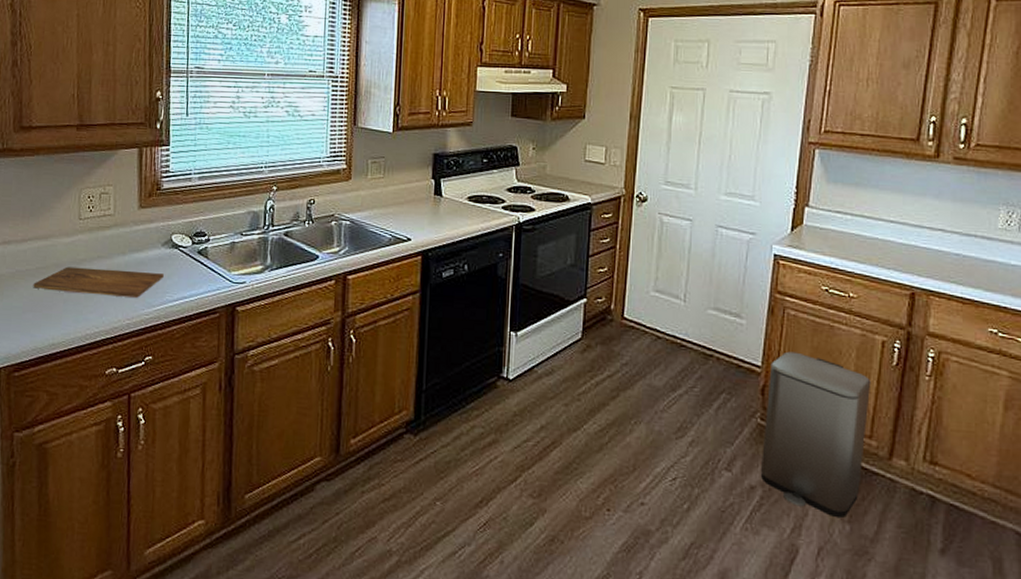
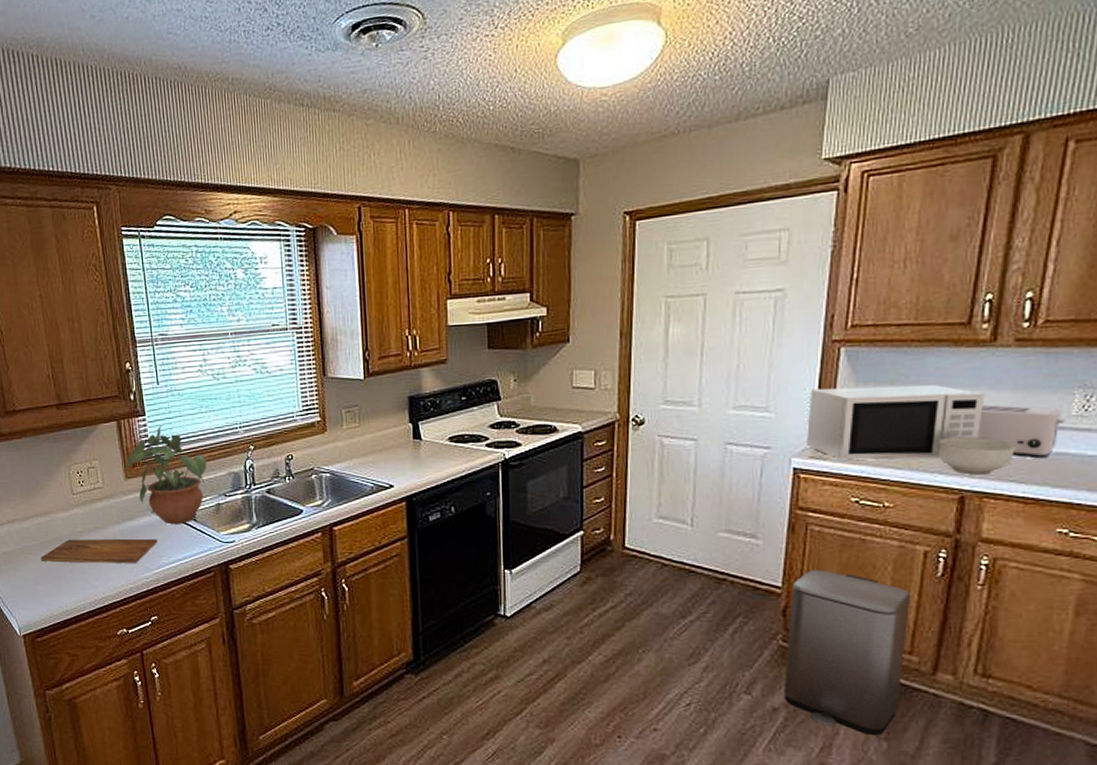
potted plant: none [142,156,227,261] -> present [126,425,207,525]
microwave: none [786,183,931,257] -> present [807,384,985,461]
bowl: none [892,237,955,275] -> present [936,436,1016,475]
toaster: none [925,211,993,264] -> present [977,404,1065,459]

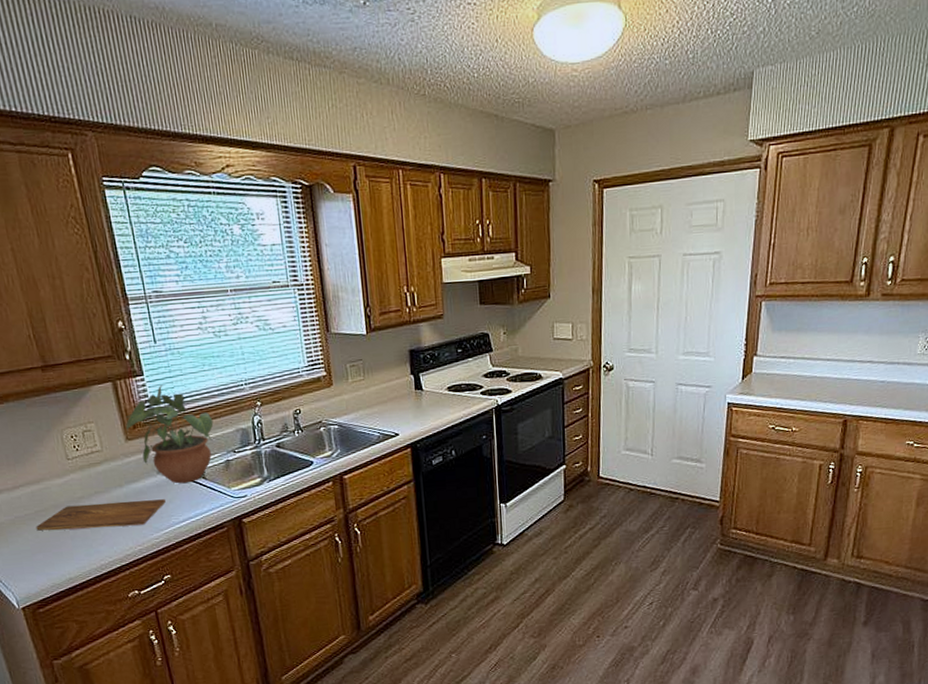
pedal bin: present [785,569,912,735] -> none [722,484,811,611]
microwave: present [807,384,985,461] -> none [737,331,862,395]
bowl: present [936,436,1016,475] -> none [828,372,881,403]
toaster: present [977,404,1065,459] -> none [856,346,913,388]

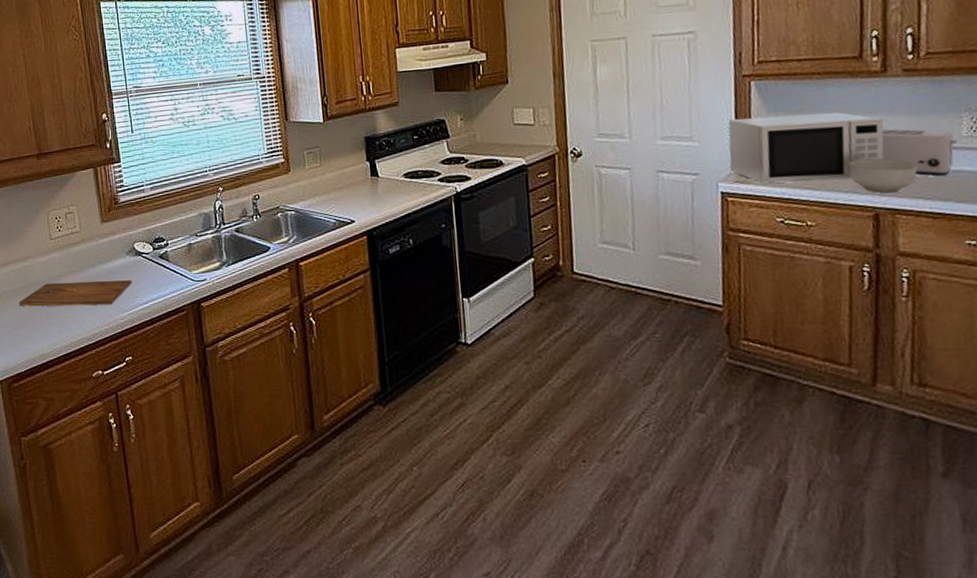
potted plant: present [126,384,214,484] -> none [102,170,179,266]
microwave: none [737,331,862,395] -> present [728,112,885,184]
bowl: none [828,372,881,403] -> present [846,158,918,193]
toaster: none [856,346,913,388] -> present [881,128,958,177]

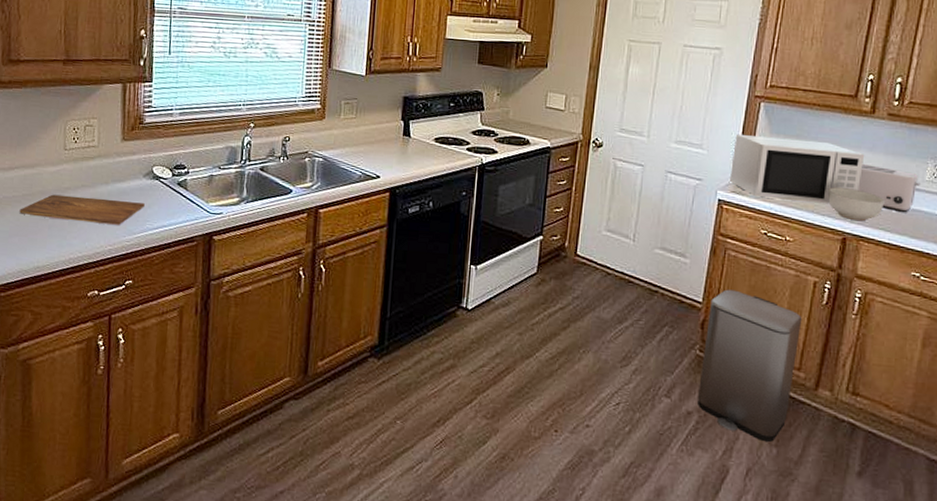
pedal bin: none [732,287,846,449] -> present [698,289,803,442]

